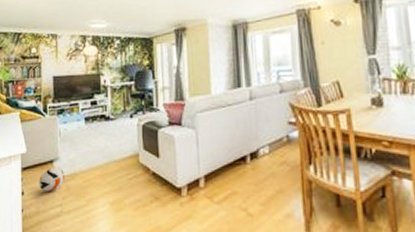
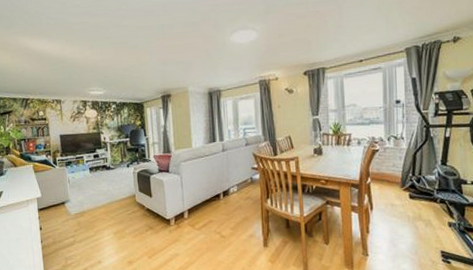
ball: present [39,167,66,192] -> none [54,207,76,227]

